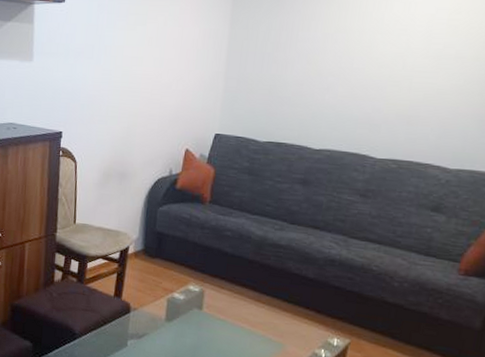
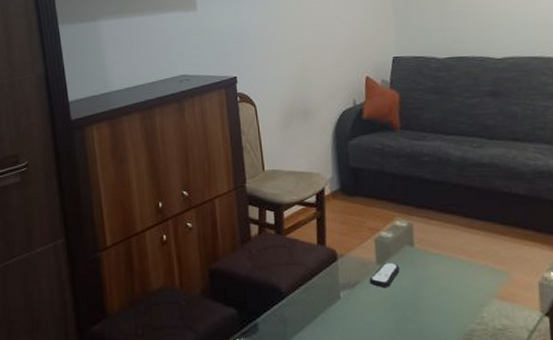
remote control: none [155,320,186,342] -> present [369,262,400,287]

